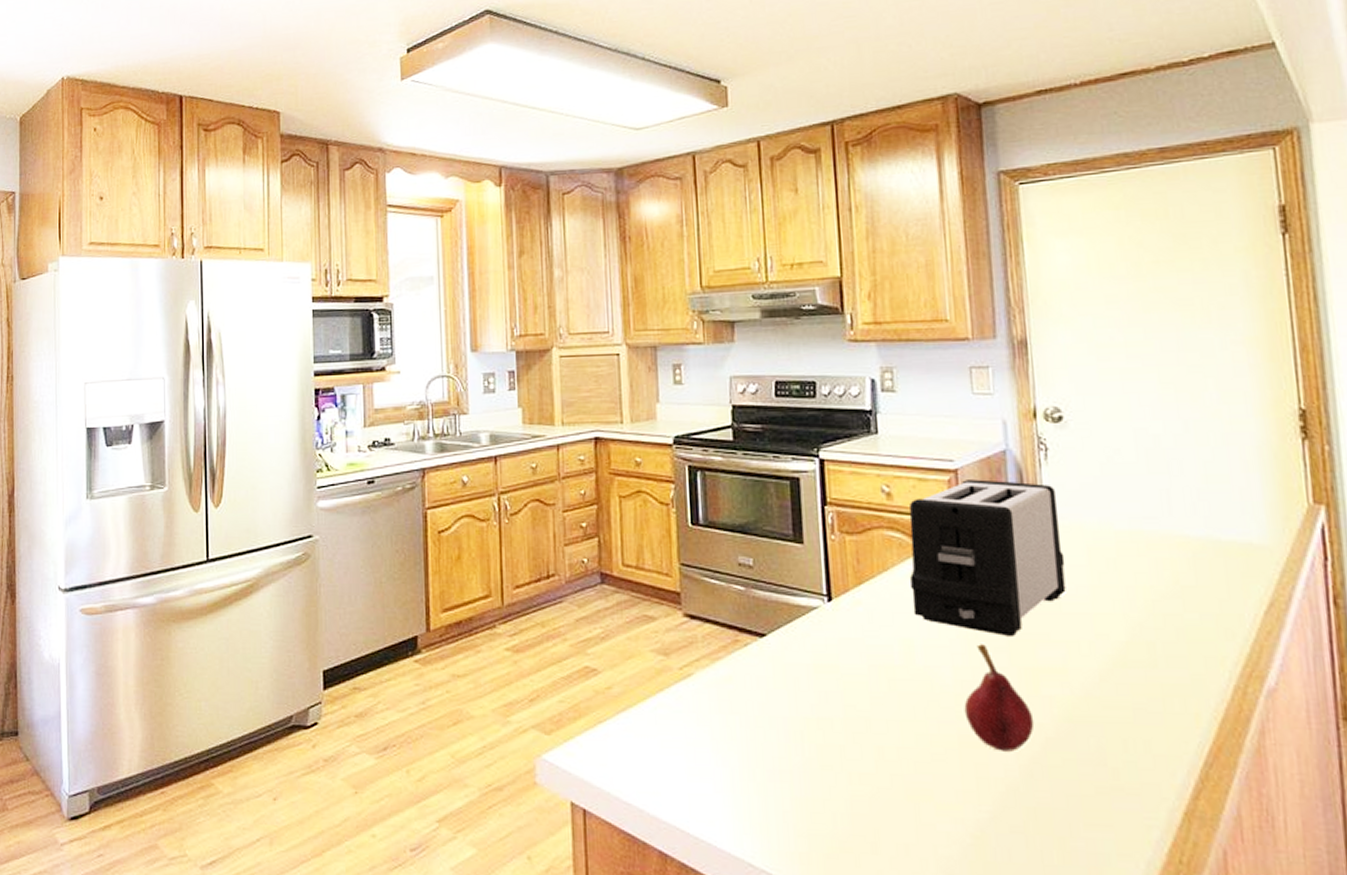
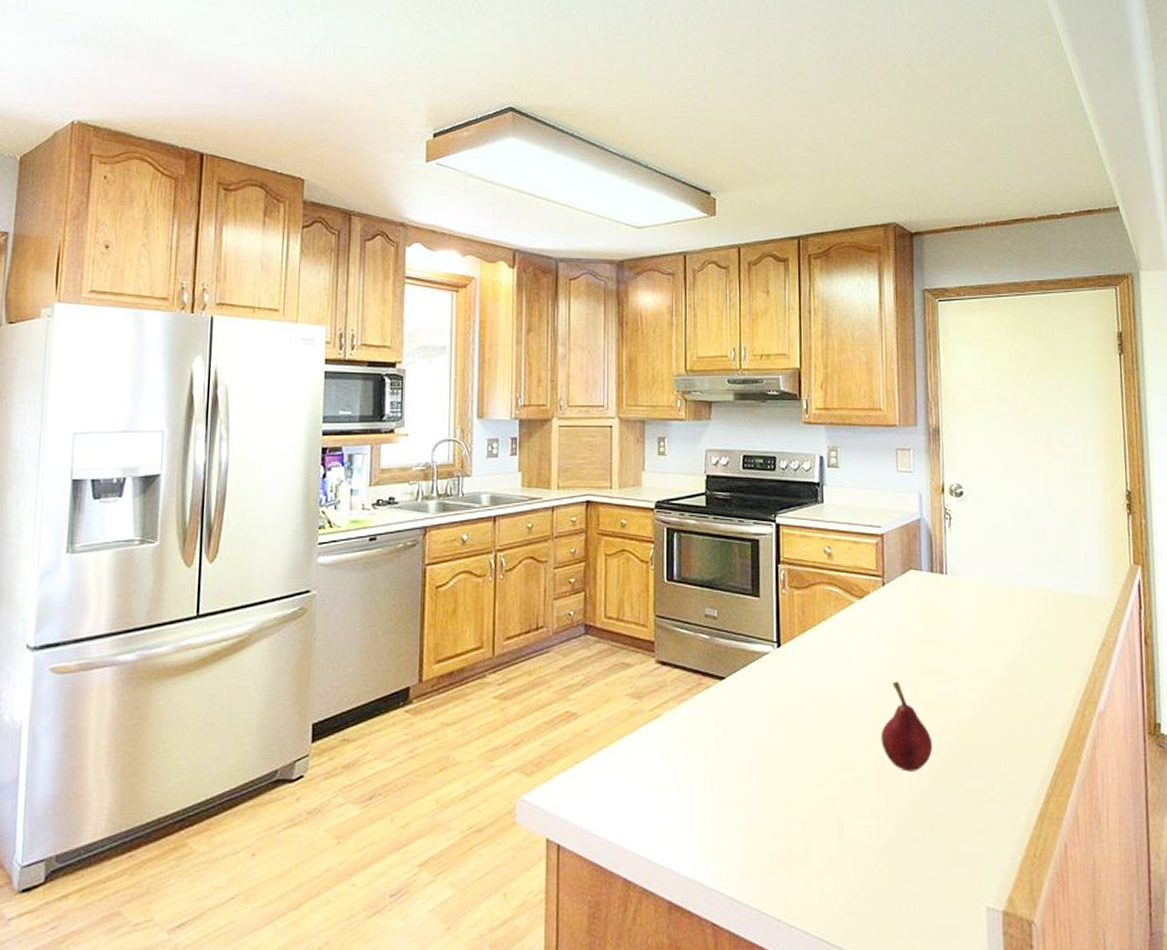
toaster: present [909,479,1066,636] -> none [844,543,961,674]

